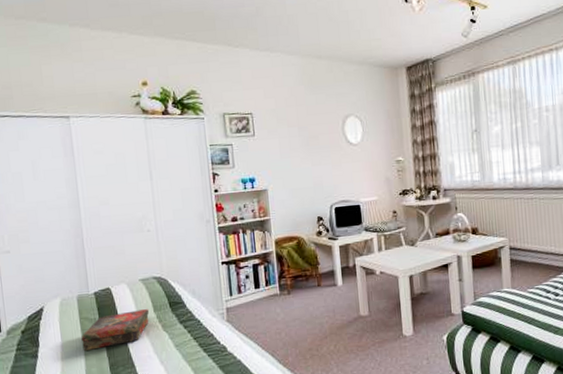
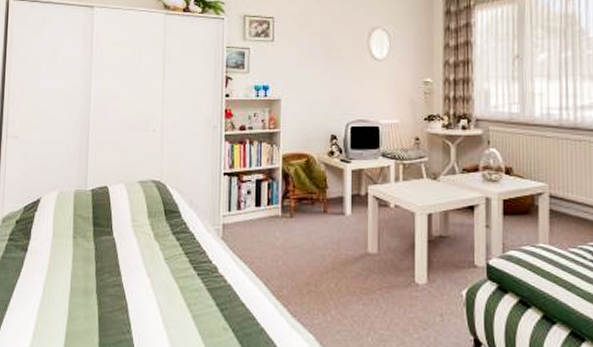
book: present [81,308,150,351] -> none [72,213,144,251]

